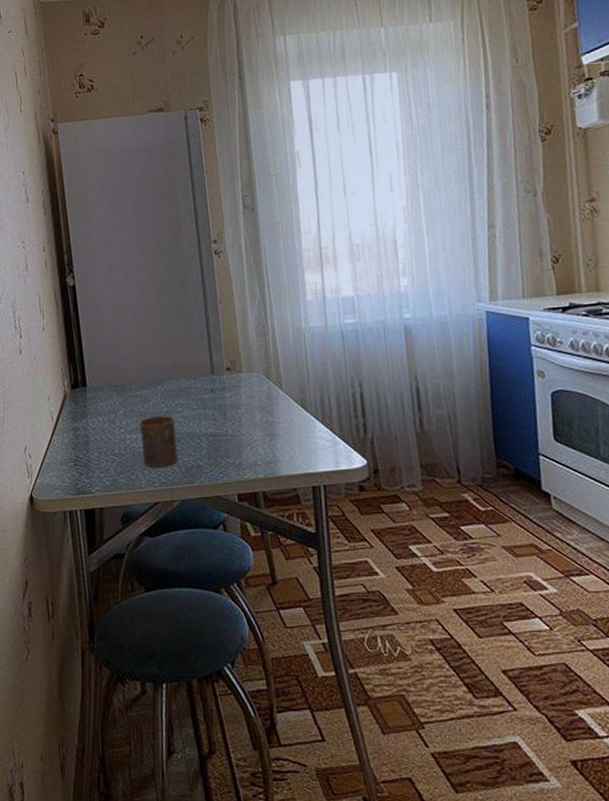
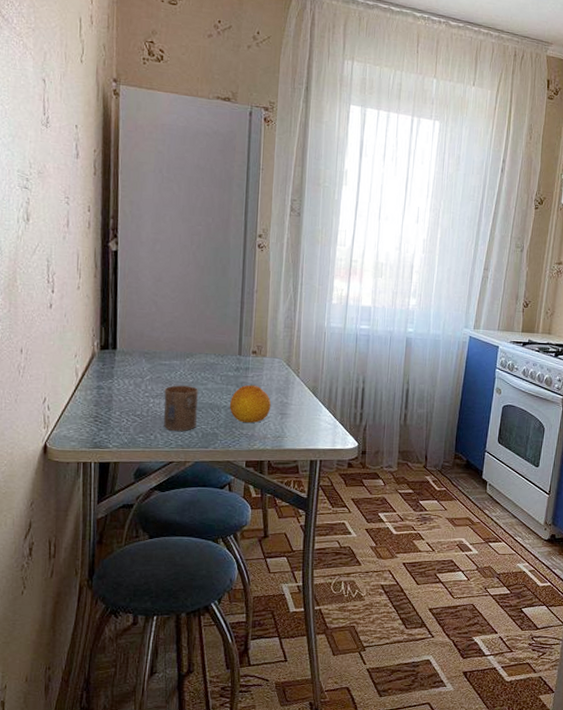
fruit: none [209,405,257,450] -> present [229,384,272,423]

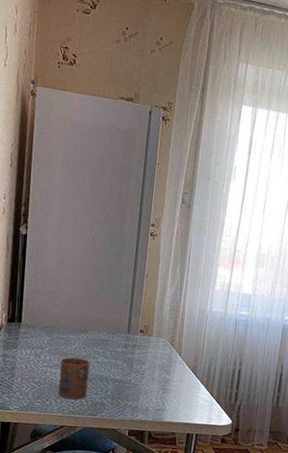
fruit: present [229,384,272,423] -> none [116,360,155,396]

